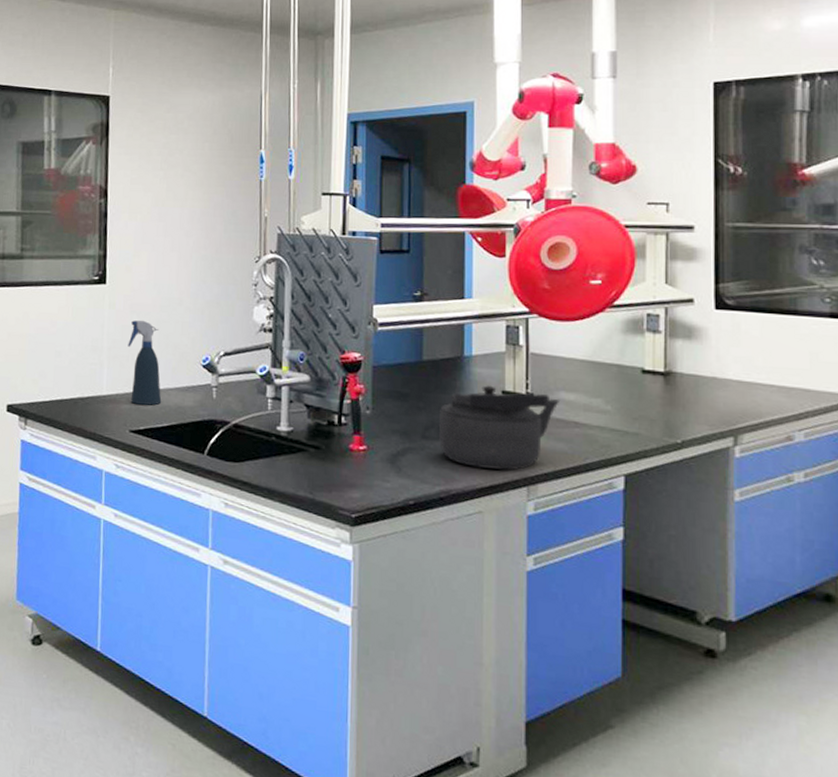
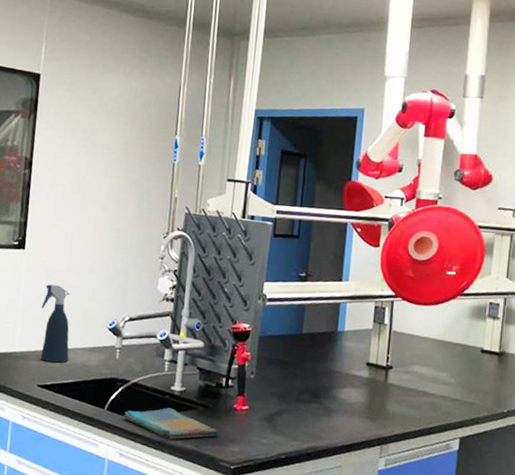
dish towel: none [225,450,336,486] -> present [123,407,220,440]
kettle: present [439,385,561,470] -> none [310,357,414,431]

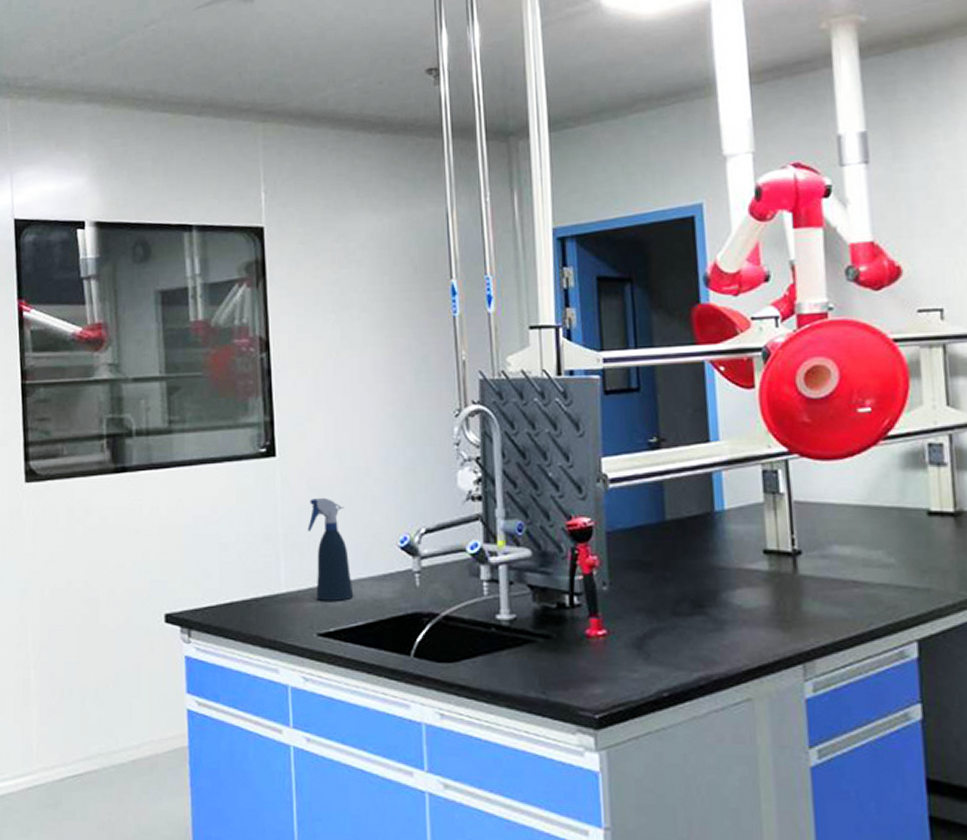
dish towel: present [123,407,220,440] -> none [437,644,572,687]

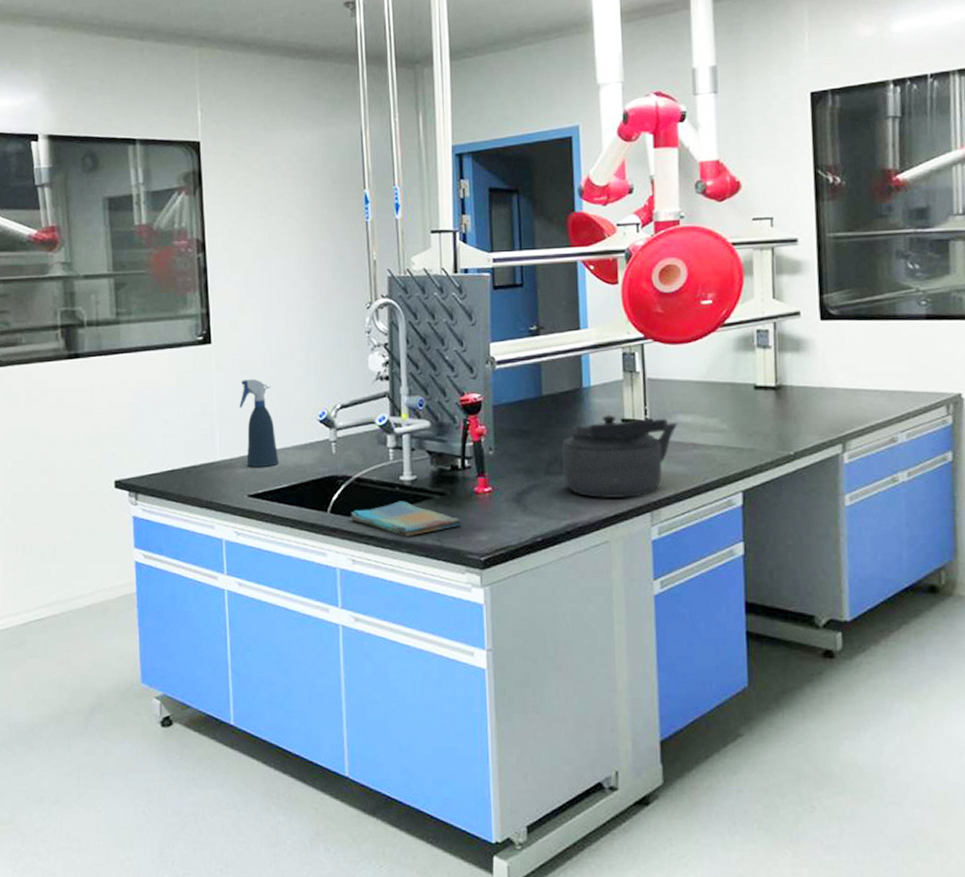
dish towel: none [437,644,572,687] -> present [350,501,463,537]
kettle: none [691,544,834,646] -> present [562,415,679,498]

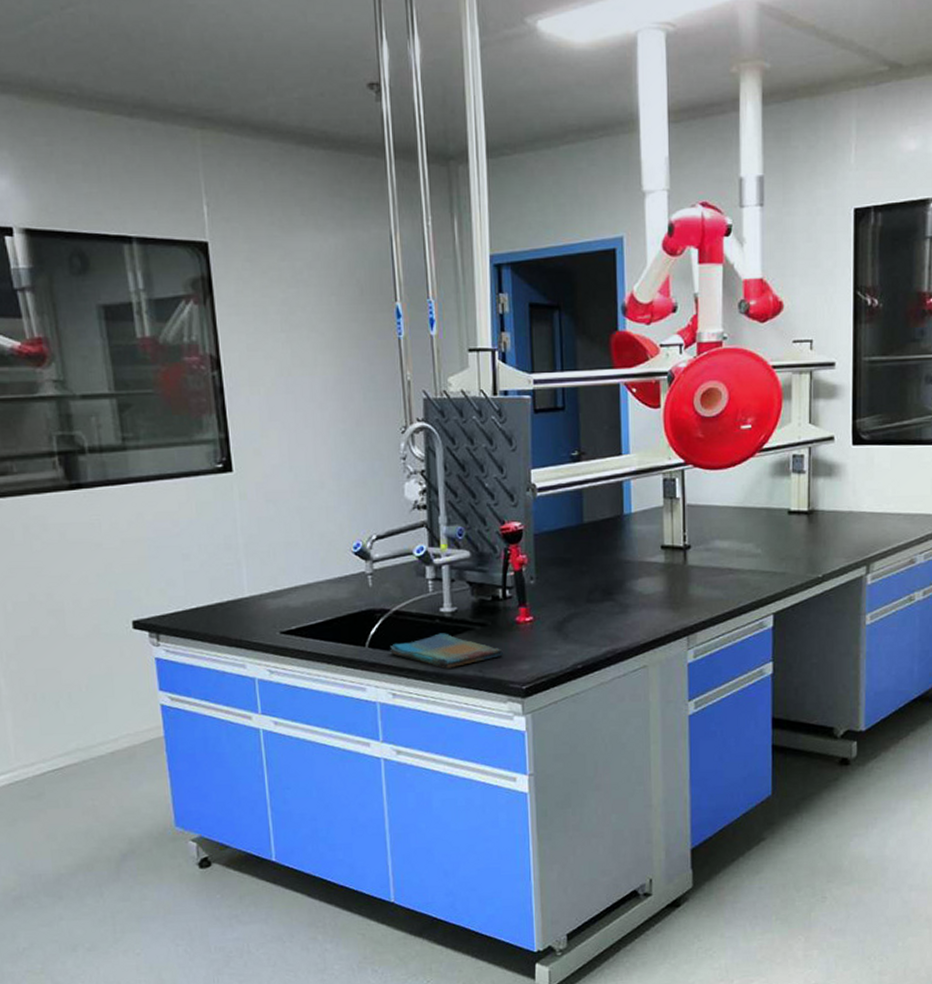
spray bottle: present [239,378,279,467] -> none [266,509,313,603]
kettle: present [562,415,679,498] -> none [603,541,716,624]

